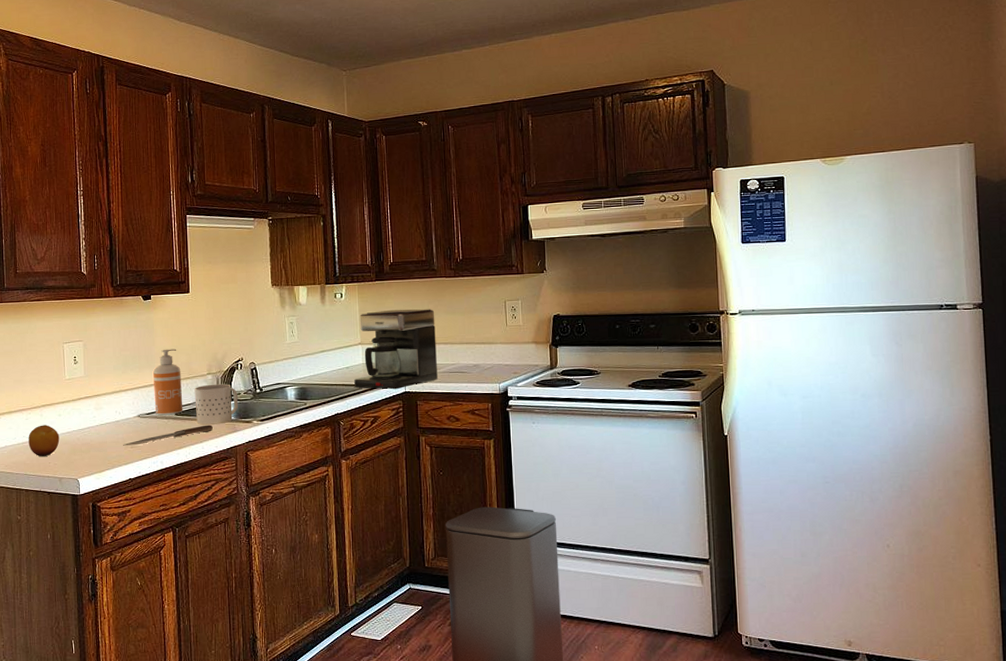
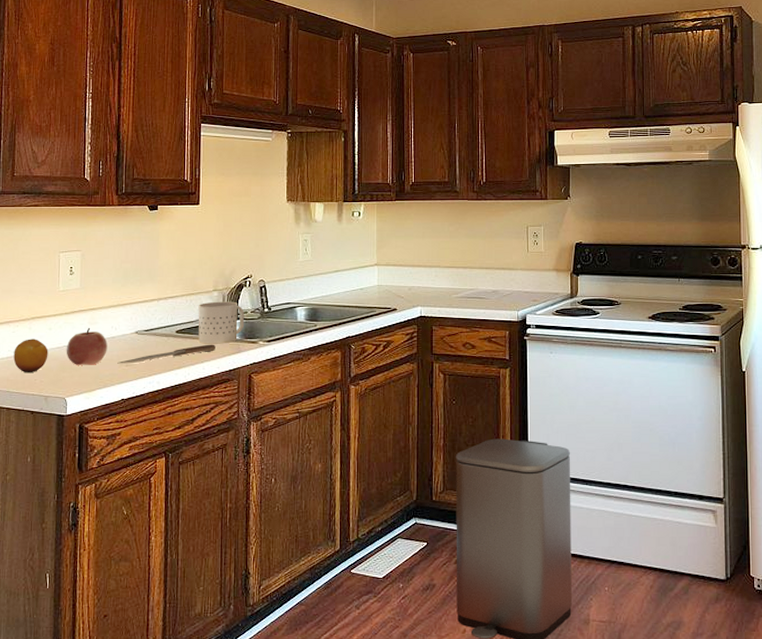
fruit: none [75,412,113,448] -> present [66,327,108,365]
soap dispenser: present [153,349,183,415] -> none [154,262,185,333]
coffee maker: present [354,309,438,390] -> none [368,230,455,314]

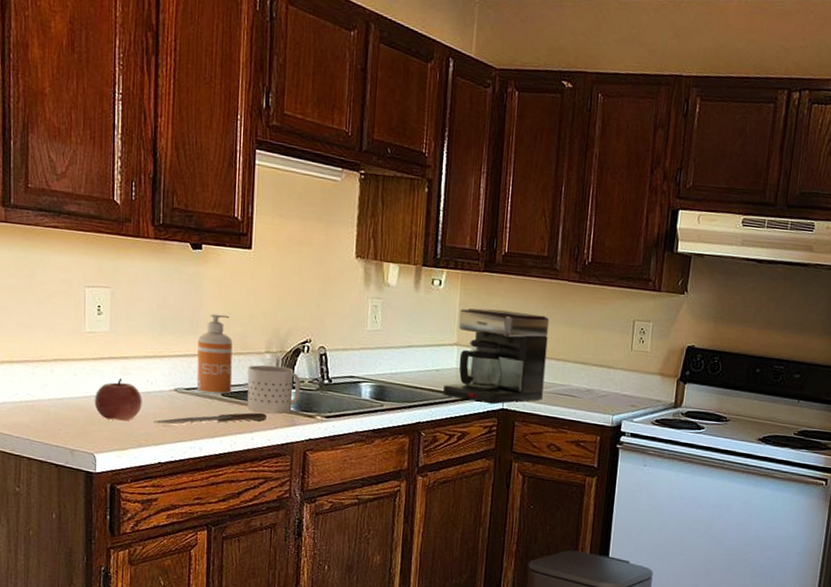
fruit: present [13,339,49,372] -> none [33,383,74,422]
soap dispenser: none [154,262,185,333] -> present [196,313,233,395]
coffee maker: none [368,230,455,314] -> present [443,308,550,405]

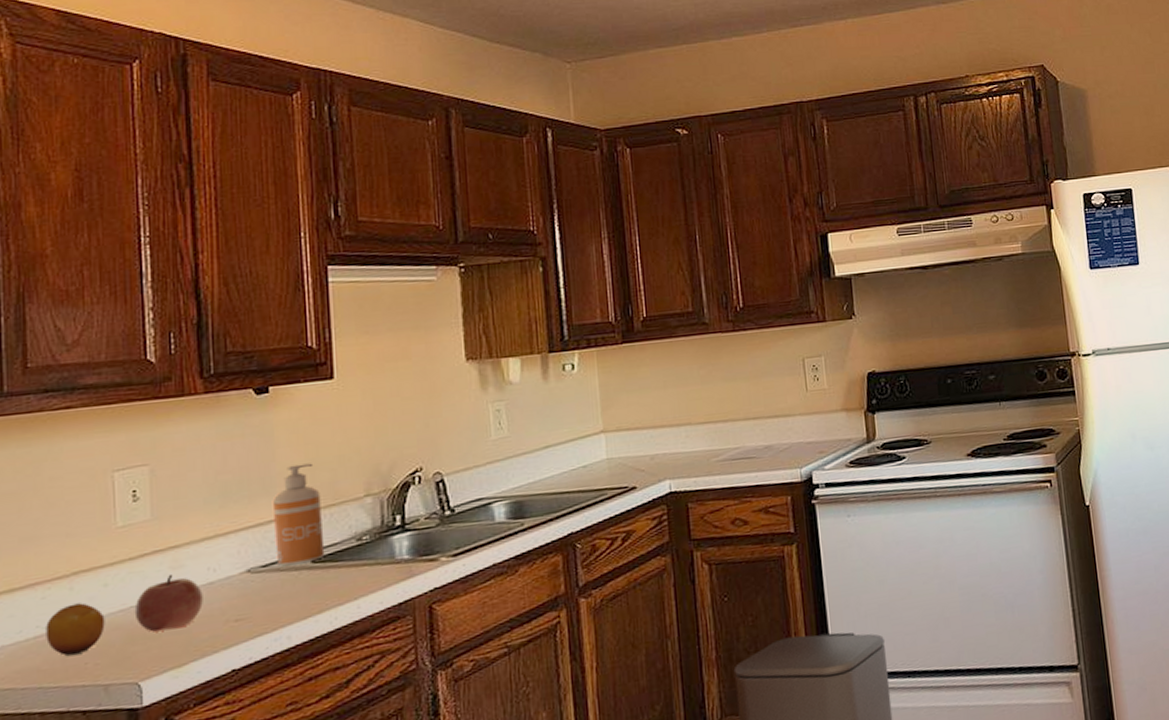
fruit: none [33,383,74,422] -> present [46,603,105,656]
knife: present [153,412,267,425] -> none [221,570,375,621]
mug: present [247,365,301,415] -> none [343,507,417,573]
coffee maker: present [443,308,550,405] -> none [595,376,716,494]

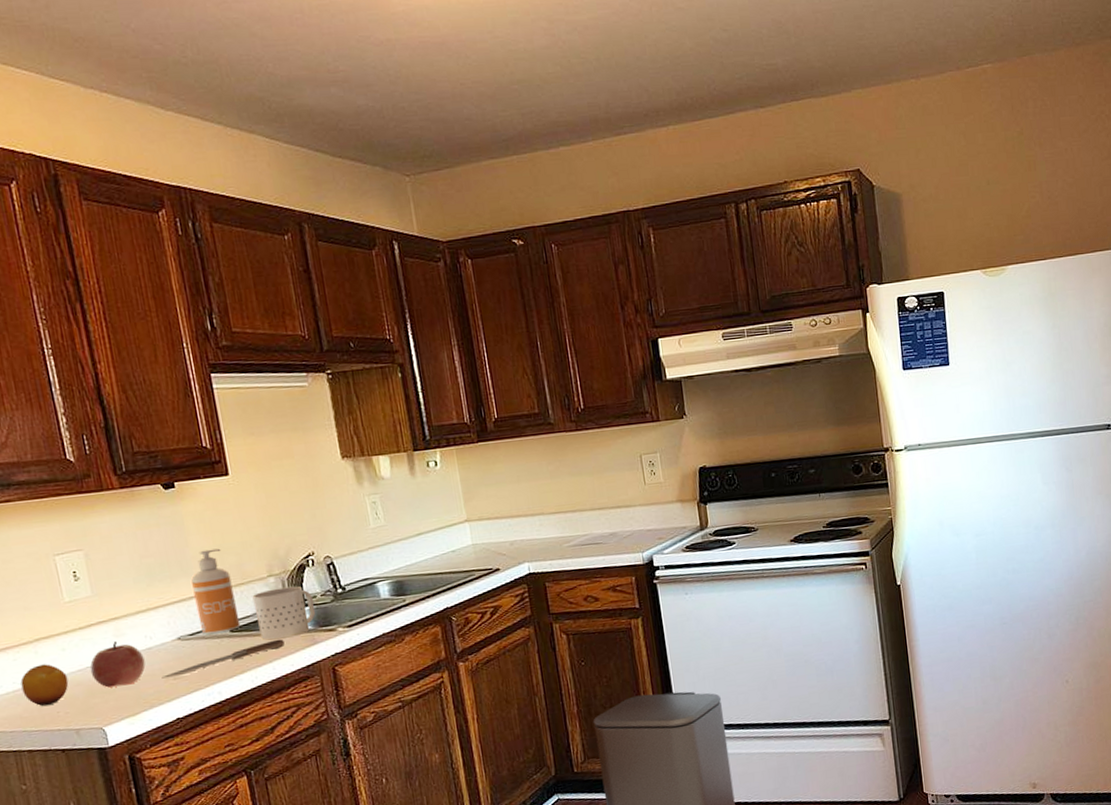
knife: none [221,570,375,621] -> present [161,639,285,679]
mug: none [343,507,417,573] -> present [252,586,316,641]

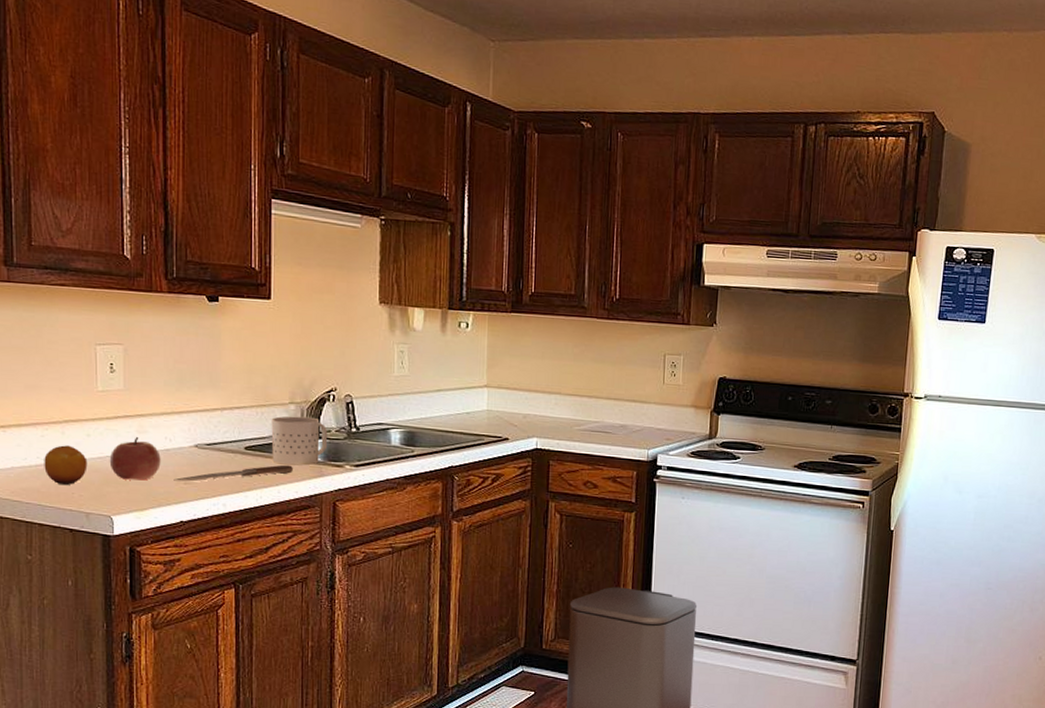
soap dispenser: present [191,548,241,635] -> none [218,366,256,449]

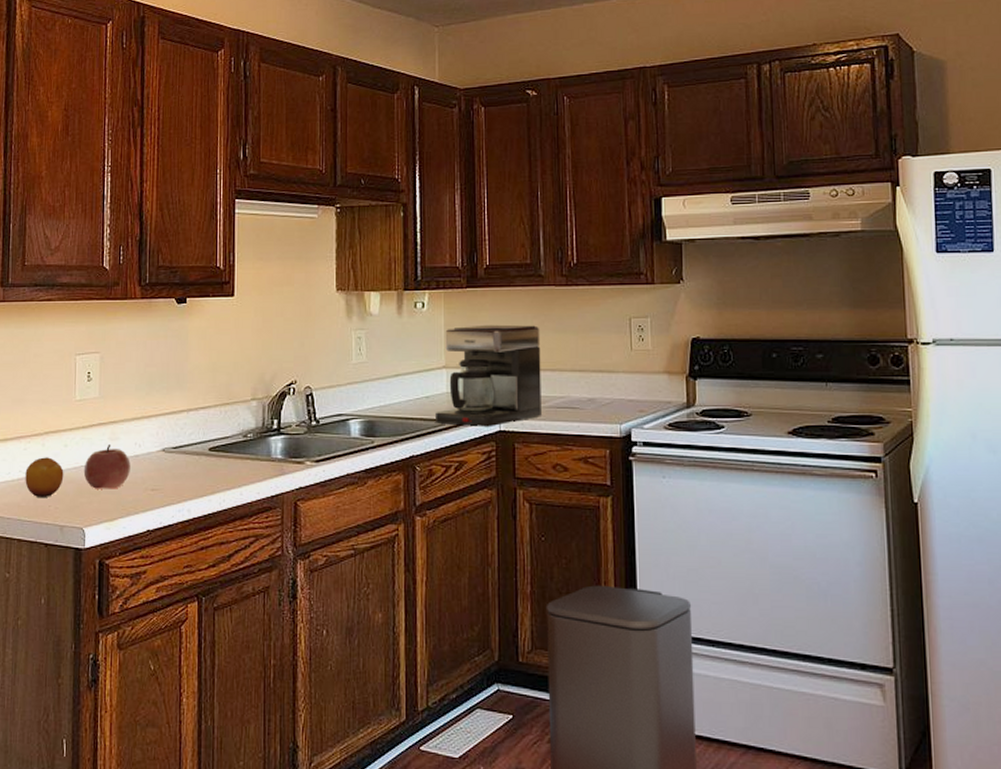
knife: present [173,464,293,482] -> none [142,464,255,488]
mug: present [271,416,328,466] -> none [234,413,289,466]
coffee maker: none [475,349,580,445] -> present [436,324,541,427]

